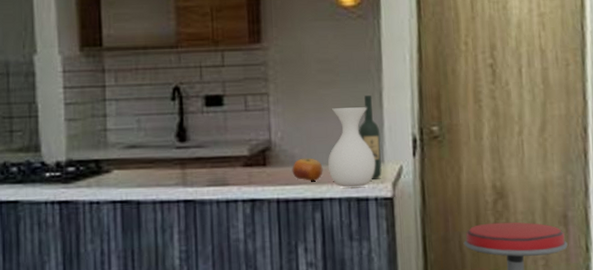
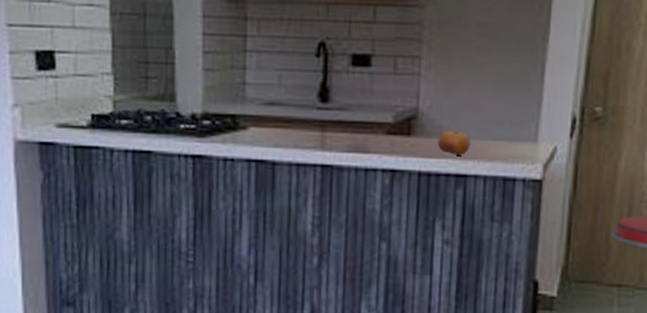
vase: present [327,107,376,188] -> none [476,78,528,166]
wine bottle: present [358,95,383,179] -> none [514,67,538,159]

